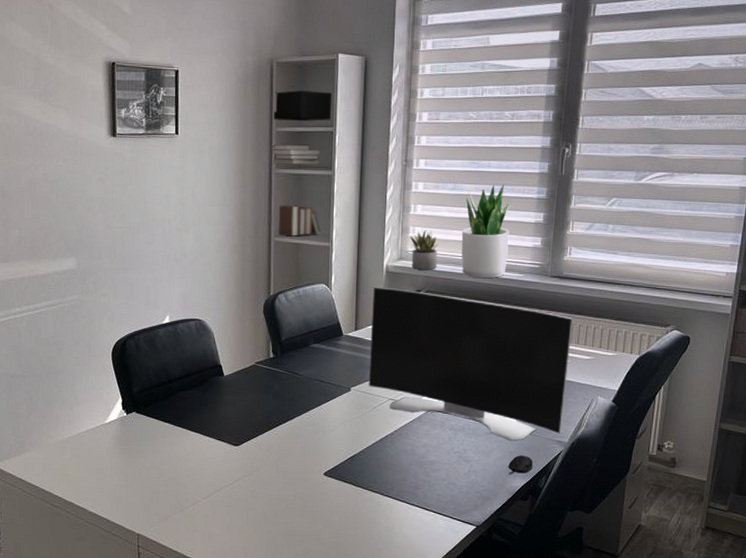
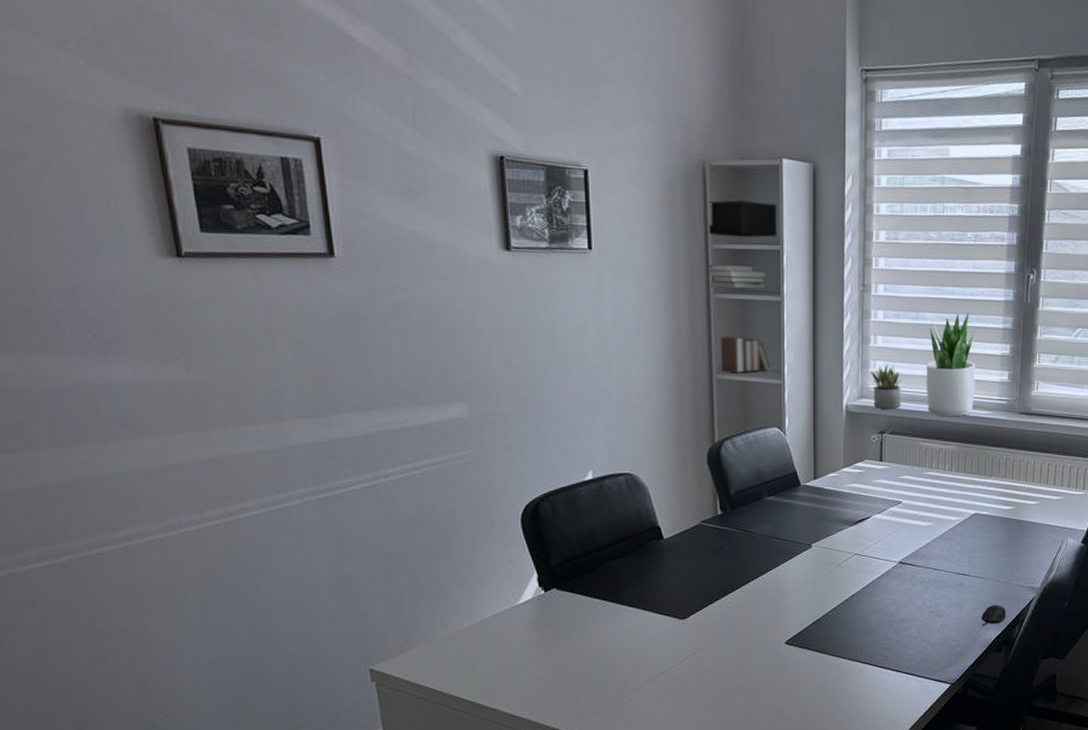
computer monitor: present [368,287,574,440] -> none [831,429,1043,590]

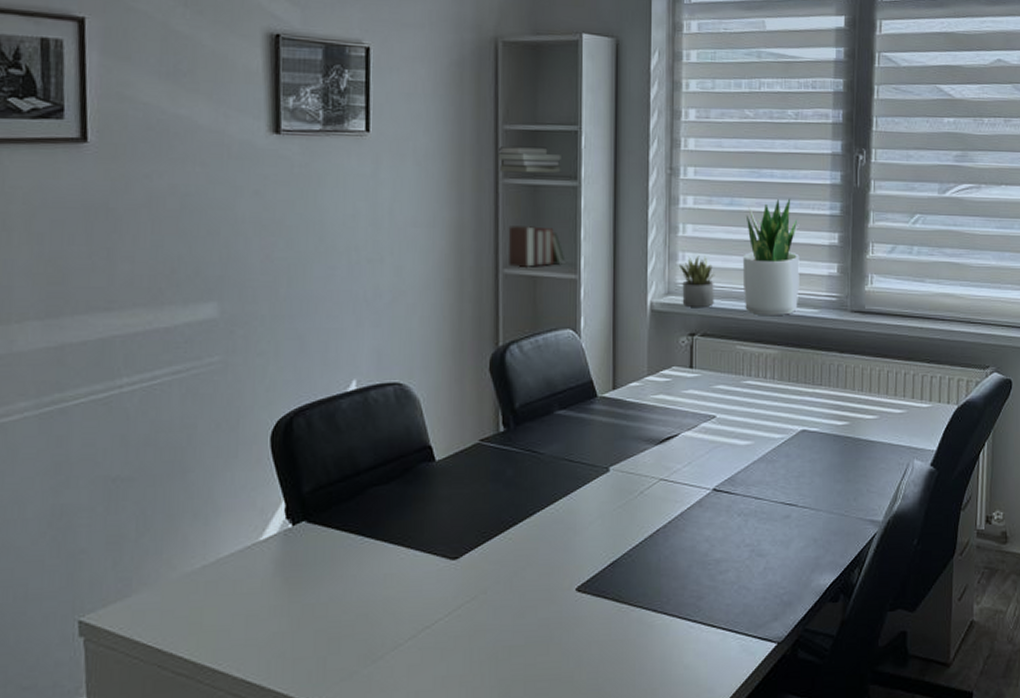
decorative box: present [709,191,778,238] -> none [500,69,576,118]
computer mouse: present [981,605,1006,626] -> none [813,542,842,569]

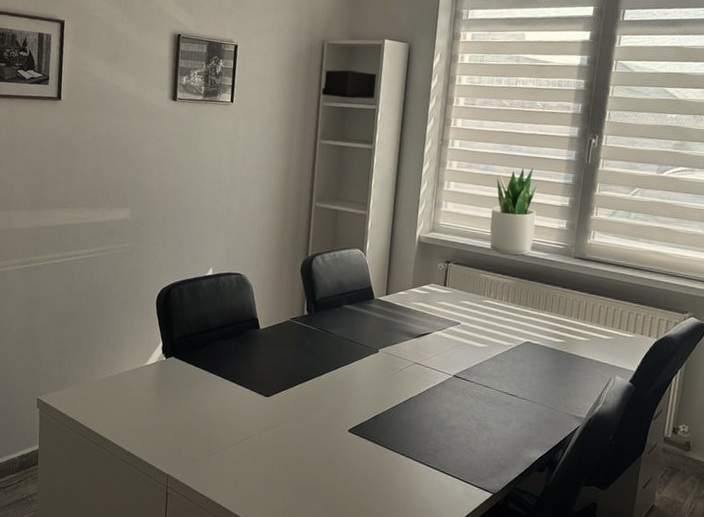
books: present [497,146,561,173] -> none [317,117,363,138]
decorative box: none [500,69,576,118] -> present [322,63,377,99]
books: present [508,226,566,269] -> none [320,173,360,204]
succulent plant: present [679,255,715,307] -> none [442,205,469,243]

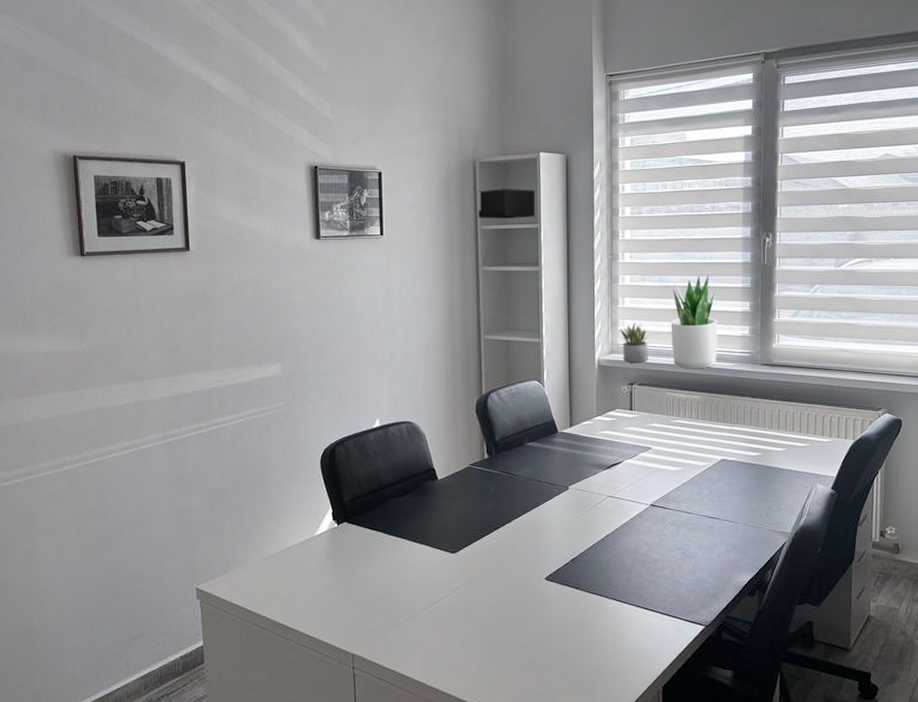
succulent plant: none [442,205,469,243] -> present [620,322,649,362]

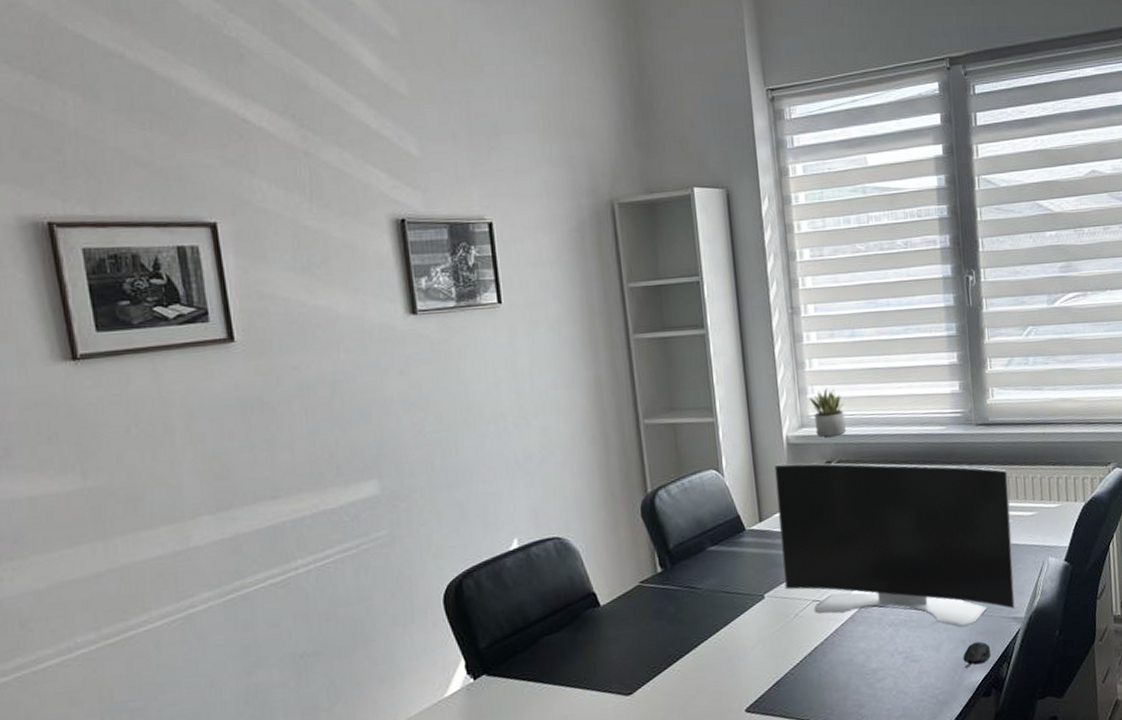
decorative box: present [478,182,536,218] -> none [620,227,696,274]
computer monitor: none [585,381,787,533] -> present [774,463,1015,627]
planter: present [671,275,718,369] -> none [867,324,925,438]
computer mouse: none [733,549,757,569] -> present [963,641,991,668]

